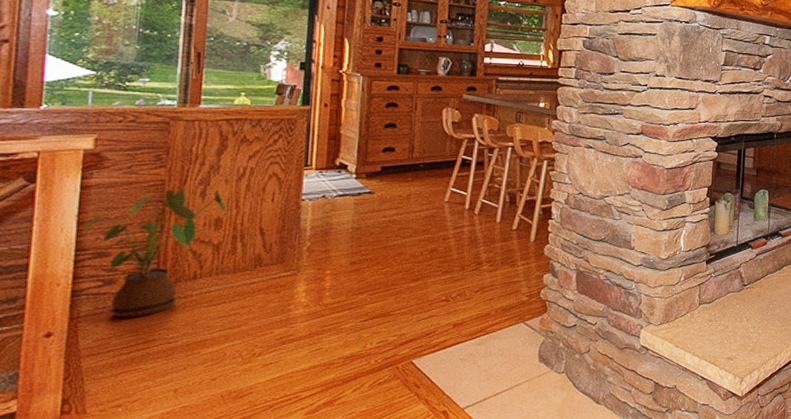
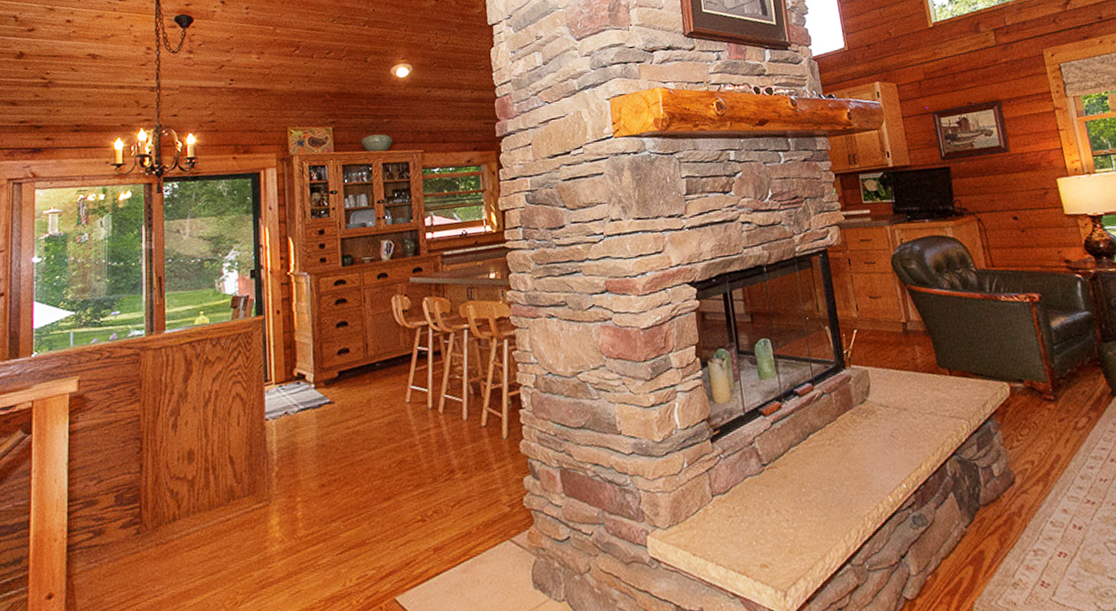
house plant: present [83,189,227,318] -> none [74,419,198,572]

